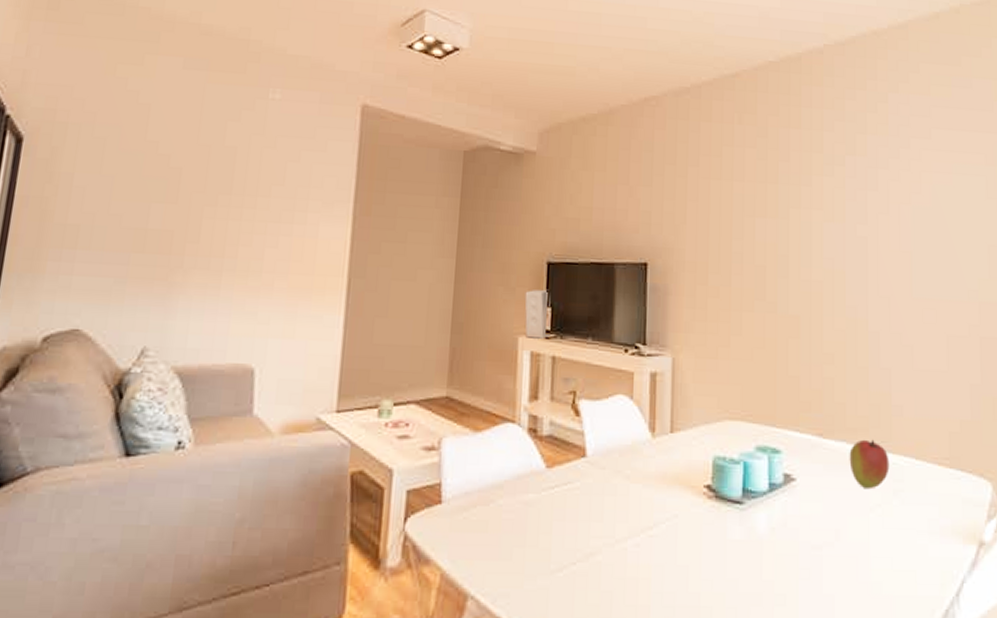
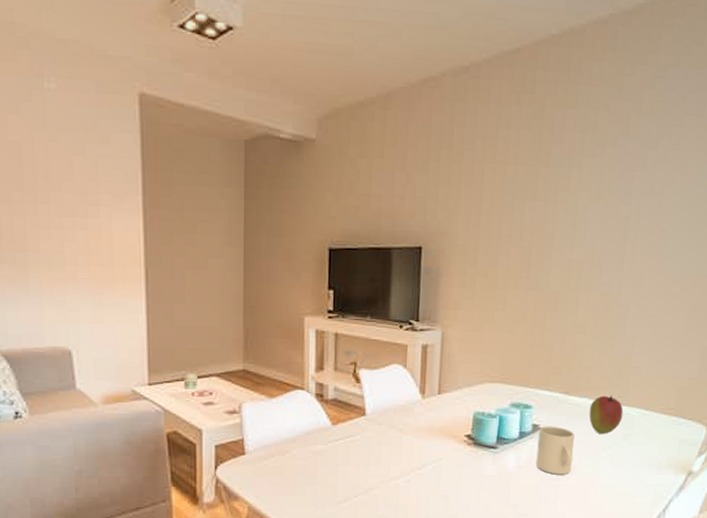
speaker: present [524,289,551,339] -> none [309,273,333,318]
cup: none [792,476,836,542] -> present [536,426,574,475]

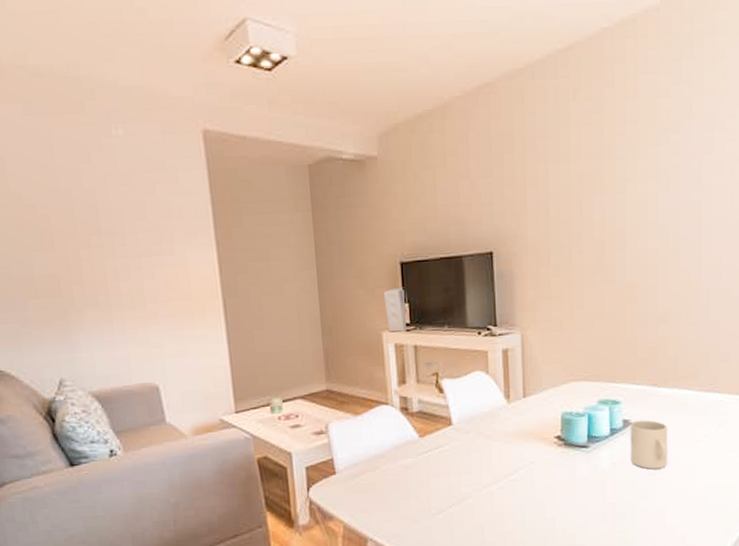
speaker: none [309,273,333,318] -> present [383,287,410,332]
fruit: present [589,395,624,434] -> none [680,383,716,424]

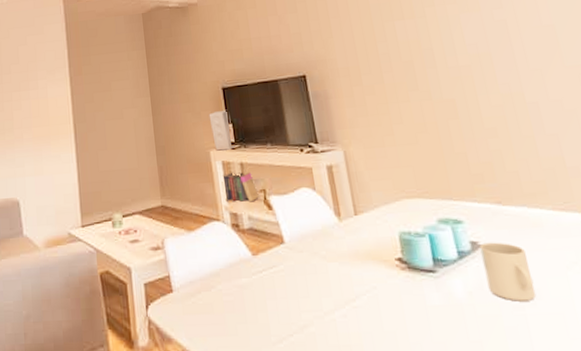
books: none [393,355,432,386] -> present [222,172,260,202]

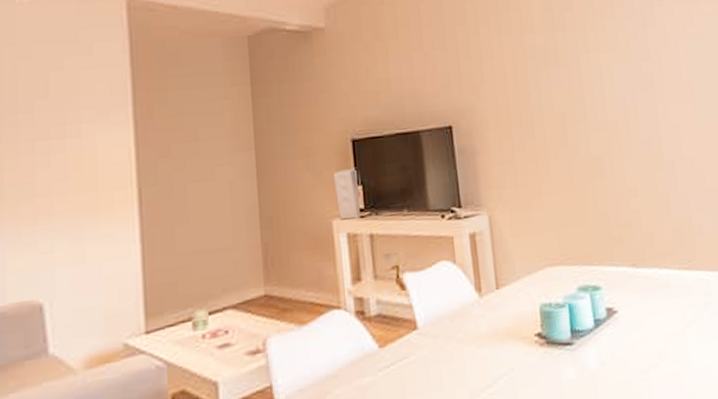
books: present [222,172,260,202] -> none [346,246,392,284]
cup: present [479,242,537,302] -> none [614,306,660,366]

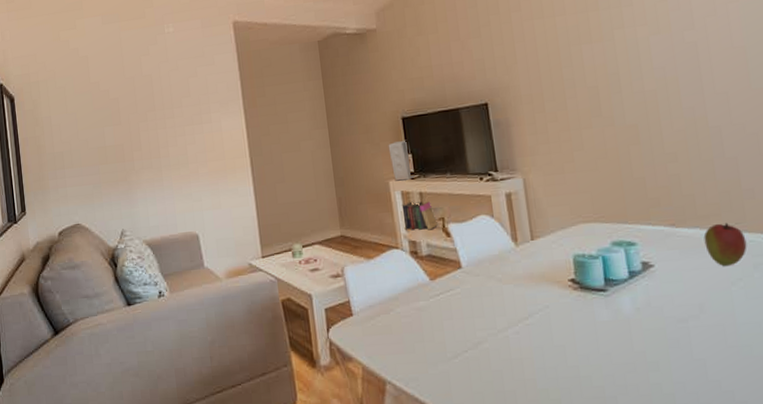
books: none [346,246,392,284] -> present [401,201,439,230]
fruit: none [661,261,698,307] -> present [703,222,747,266]

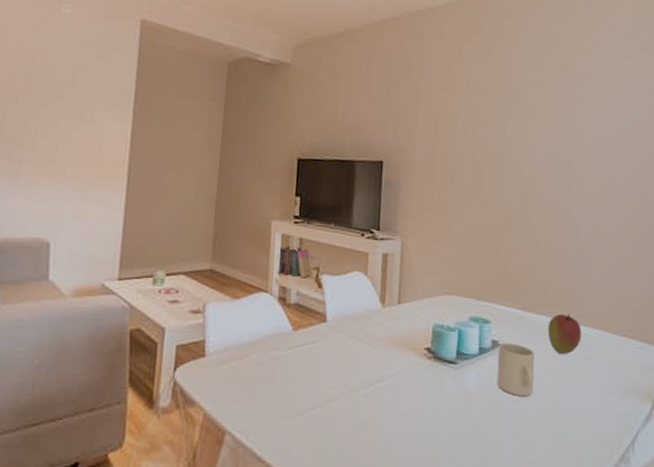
speaker: present [388,139,415,181] -> none [277,181,300,223]
cup: none [650,262,700,316] -> present [497,342,535,397]

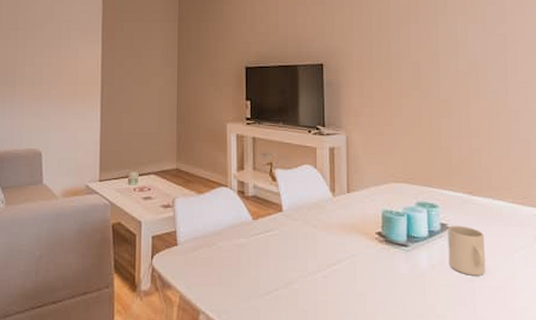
books: present [276,245,313,278] -> none [234,144,267,173]
fruit: present [547,313,582,354] -> none [495,196,531,235]

